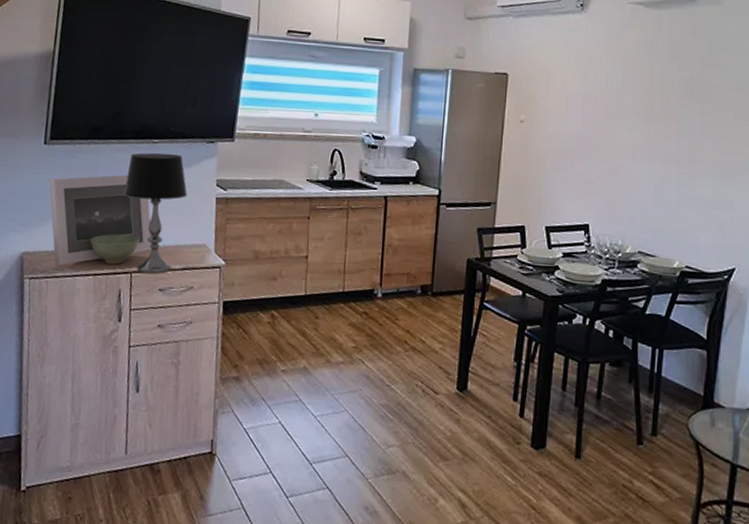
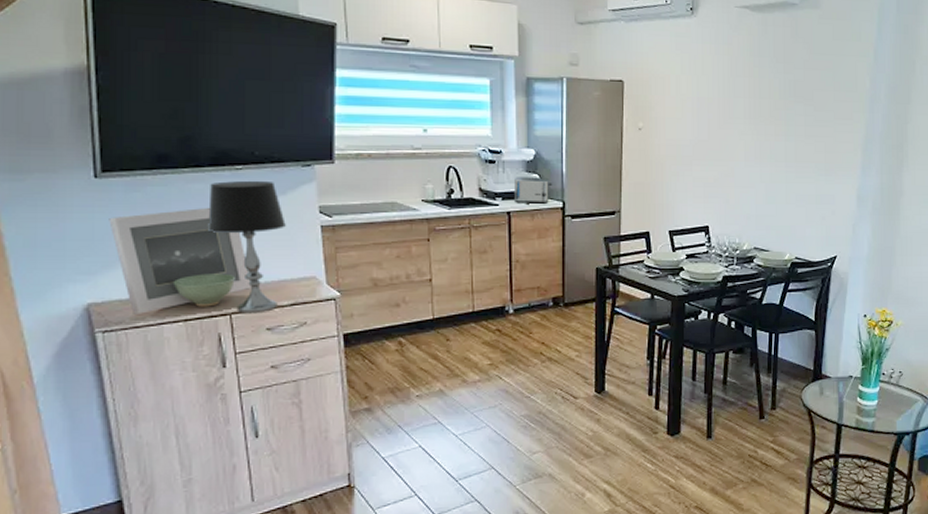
toaster: none [391,162,430,192] -> present [513,177,552,205]

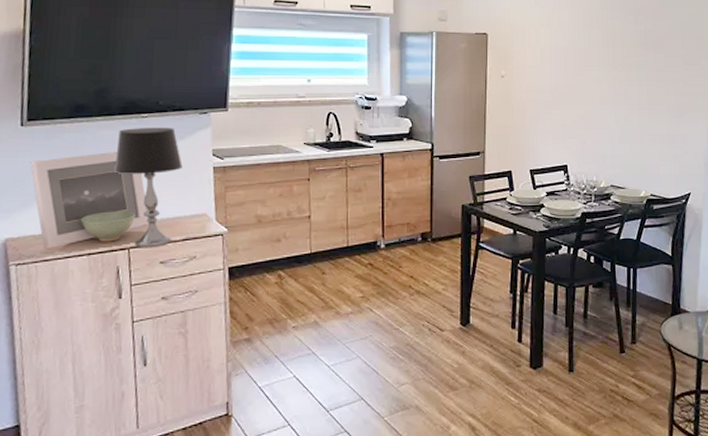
toaster: present [513,177,552,205] -> none [386,121,422,147]

